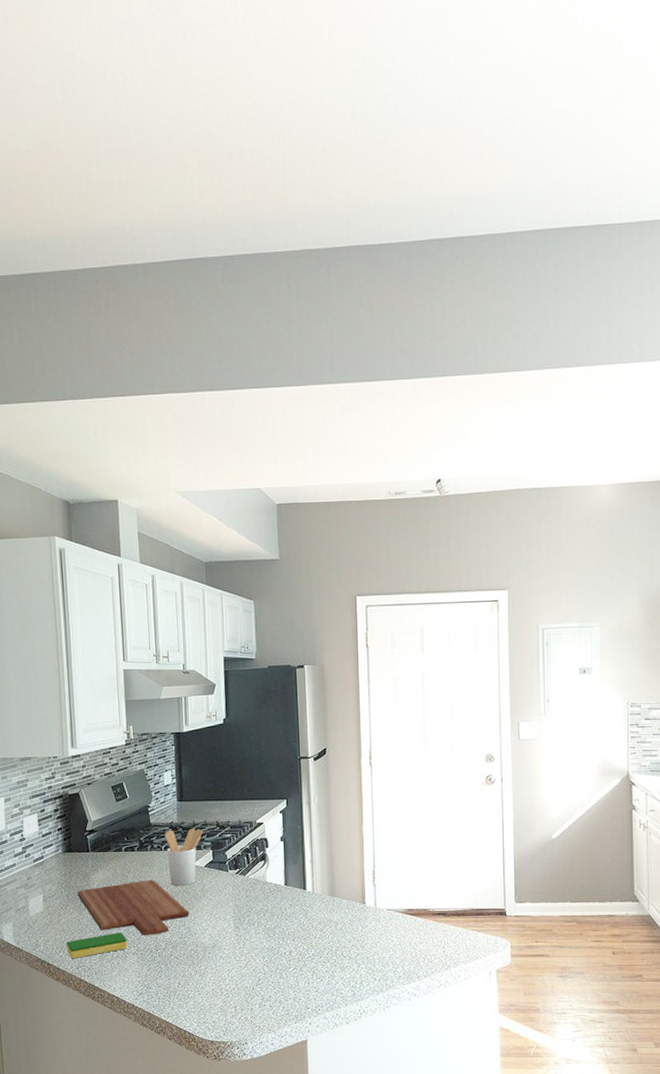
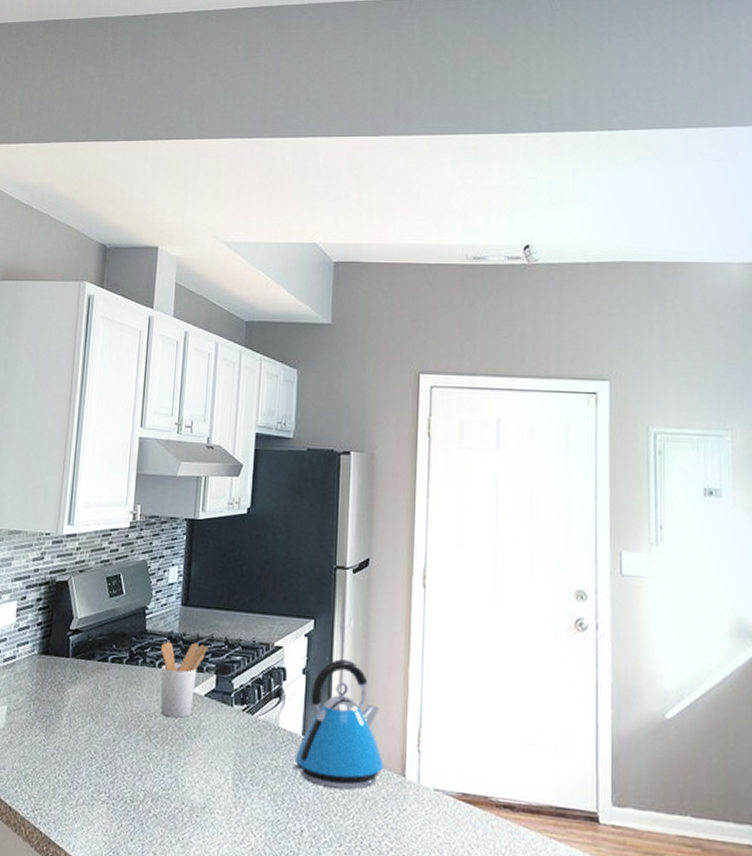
dish sponge: present [67,932,128,959] -> none [24,769,99,798]
cutting board: present [77,880,190,935] -> none [47,703,179,781]
kettle: none [279,826,349,919] -> present [292,659,384,790]

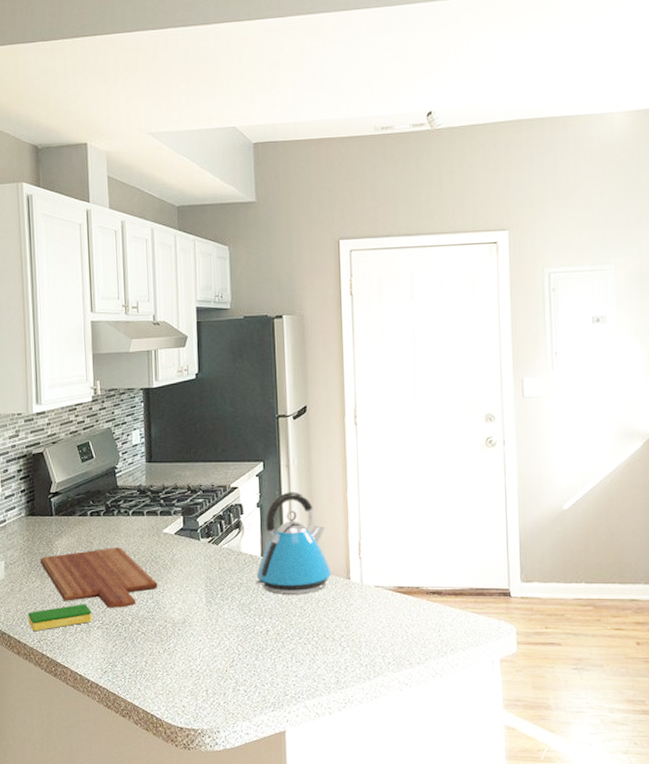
dish sponge: none [24,769,99,798] -> present [28,604,92,632]
cutting board: none [47,703,179,781] -> present [40,548,158,608]
utensil holder: present [160,641,209,719] -> none [133,492,174,555]

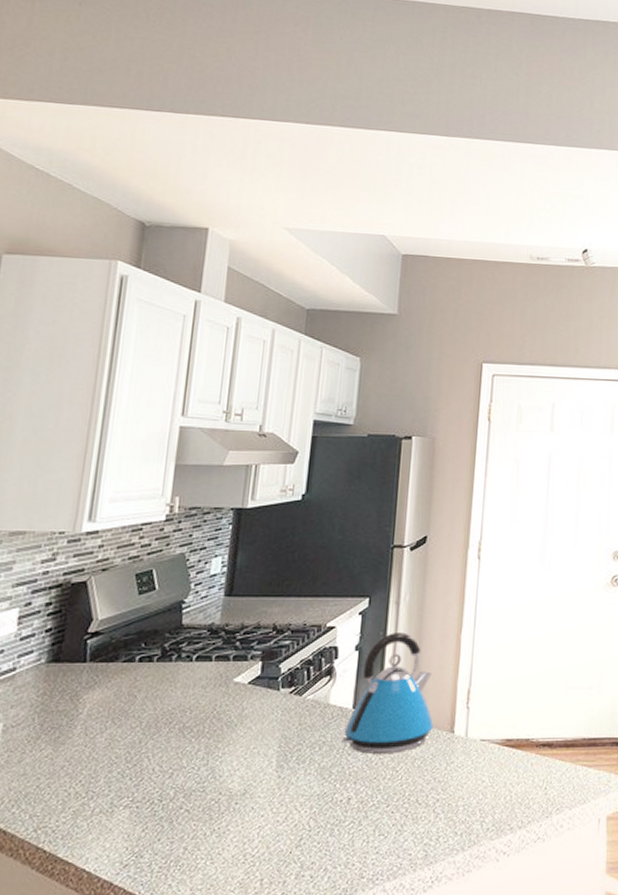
dish sponge: present [28,604,92,632] -> none [24,776,120,817]
cutting board: present [40,548,158,608] -> none [56,702,217,780]

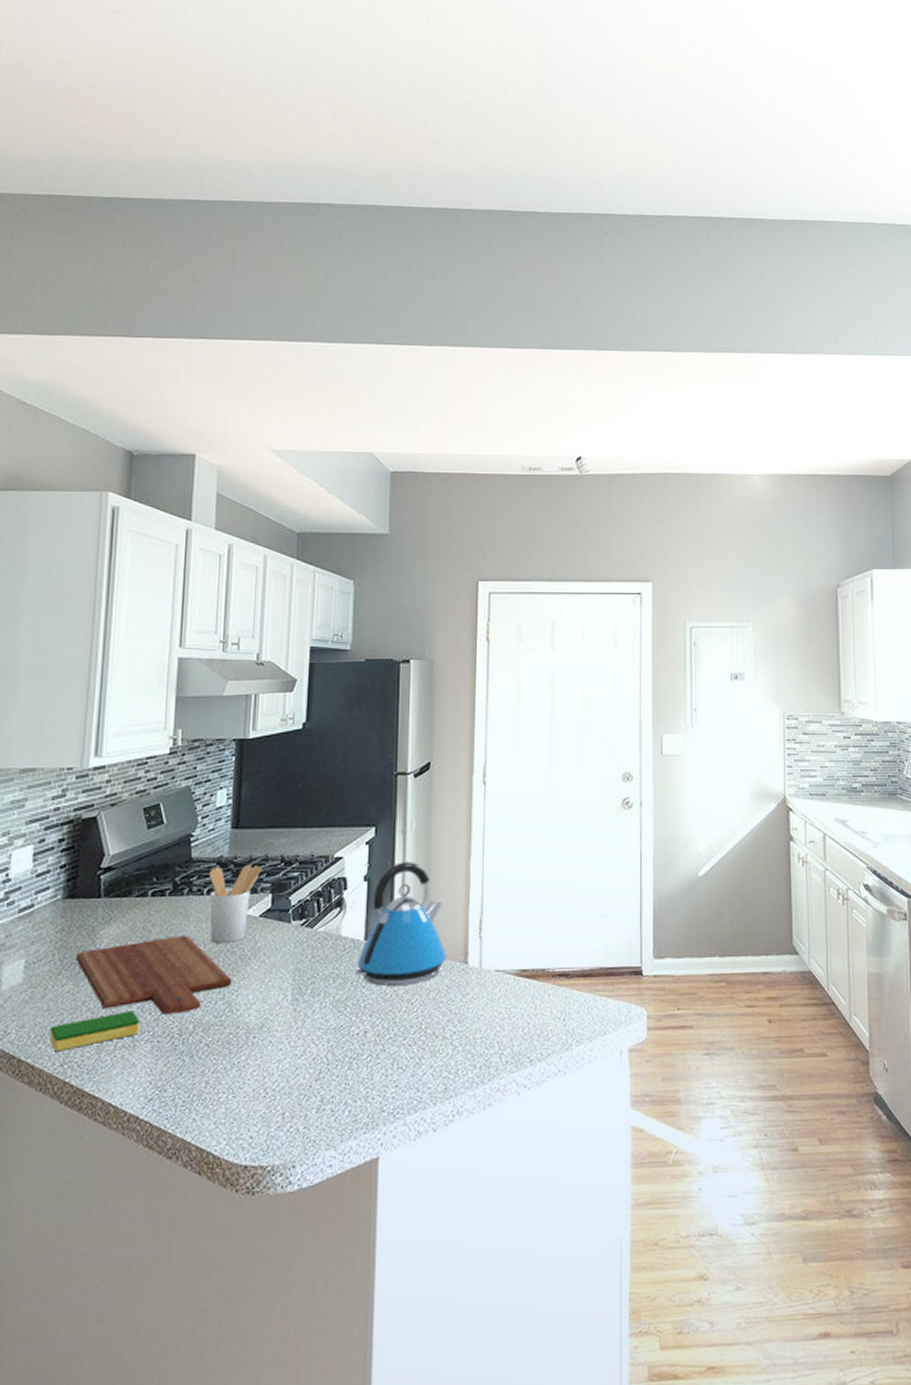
dish sponge: none [24,776,120,817] -> present [50,1011,140,1052]
cutting board: none [56,702,217,780] -> present [75,936,232,1014]
utensil holder: none [197,632,254,711] -> present [209,864,263,944]

